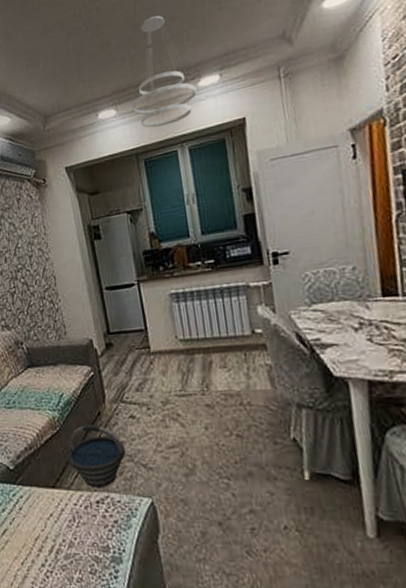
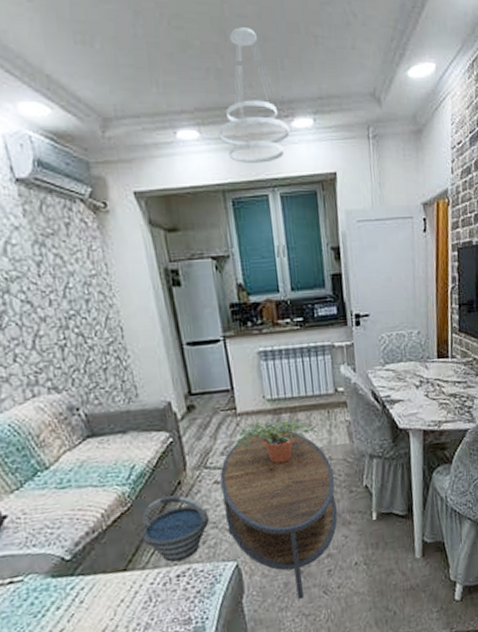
coffee table: none [135,369,261,553] -> present [220,429,338,599]
potted plant: none [148,359,235,405] -> present [234,418,318,464]

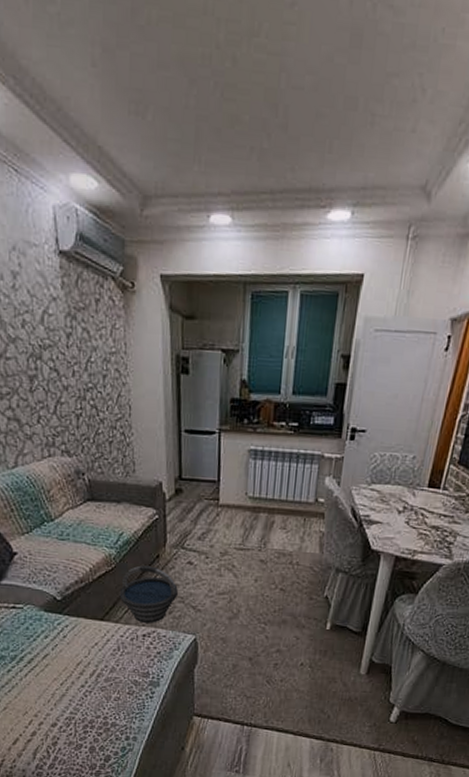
chandelier: present [218,27,290,163] -> none [250,101,324,257]
coffee table: present [220,429,338,599] -> none [192,525,298,681]
potted plant: present [234,418,318,464] -> none [211,514,291,559]

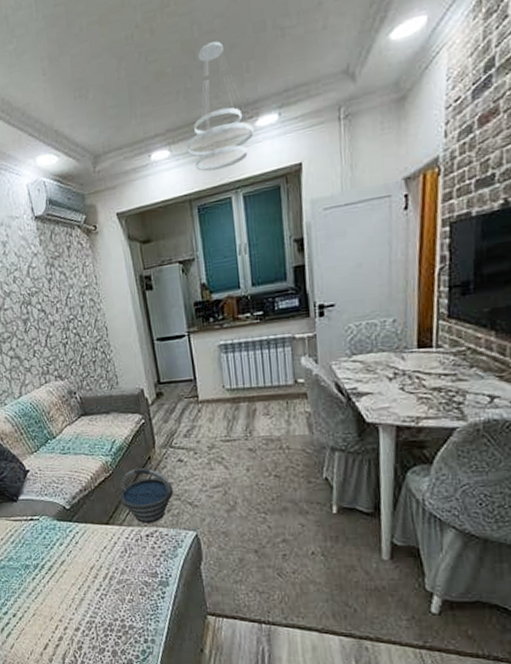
chandelier: none [250,101,324,257] -> present [186,41,254,172]

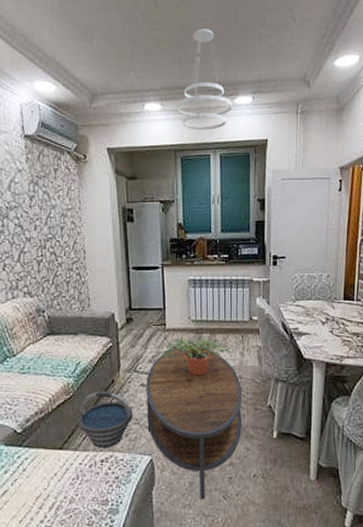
coffee table: none [183,416,294,576] -> present [146,346,243,499]
potted plant: none [196,407,276,449] -> present [160,337,232,376]

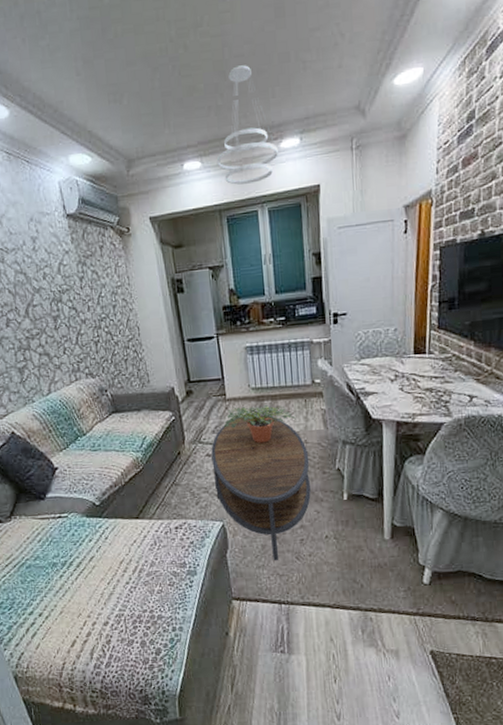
bucket: present [77,391,133,448] -> none [149,463,201,516]

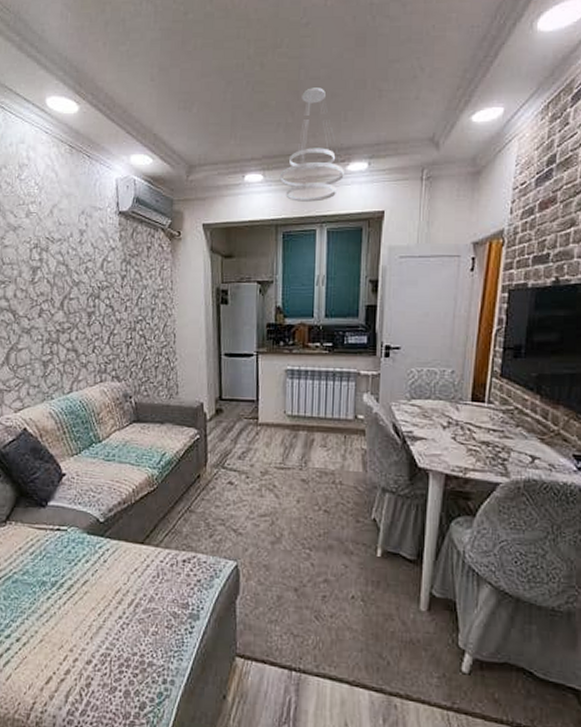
coffee table: present [211,413,311,560] -> none [233,444,343,616]
potted plant: present [223,405,296,443] -> none [251,433,332,478]

